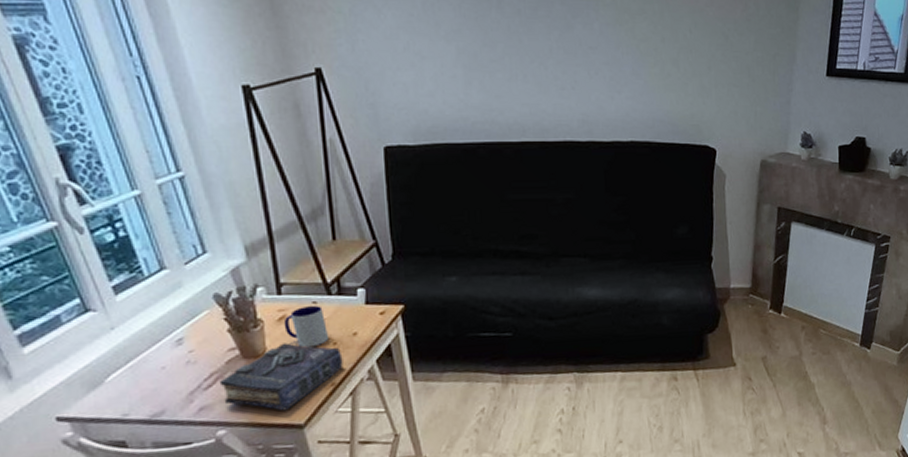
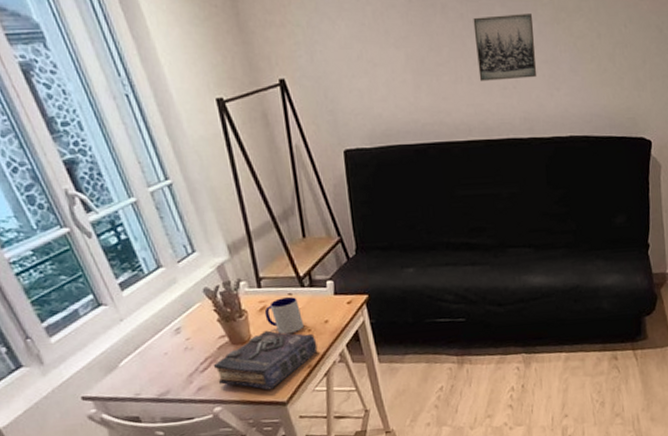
wall art: none [531,13,598,80] -> present [473,13,537,81]

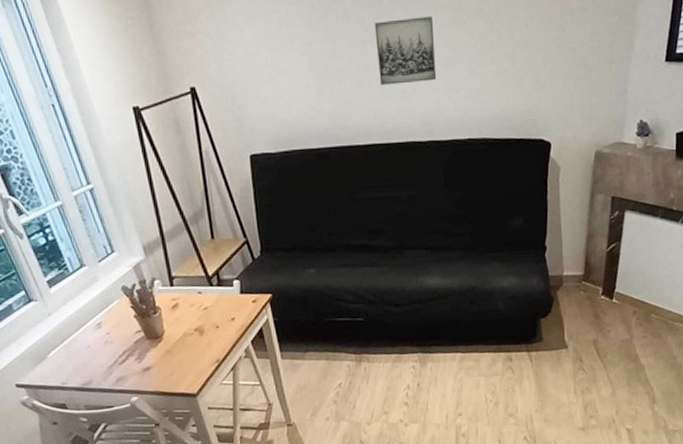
book: present [213,330,318,390] -> none [130,326,225,383]
mug: present [264,296,305,335] -> none [176,294,213,331]

